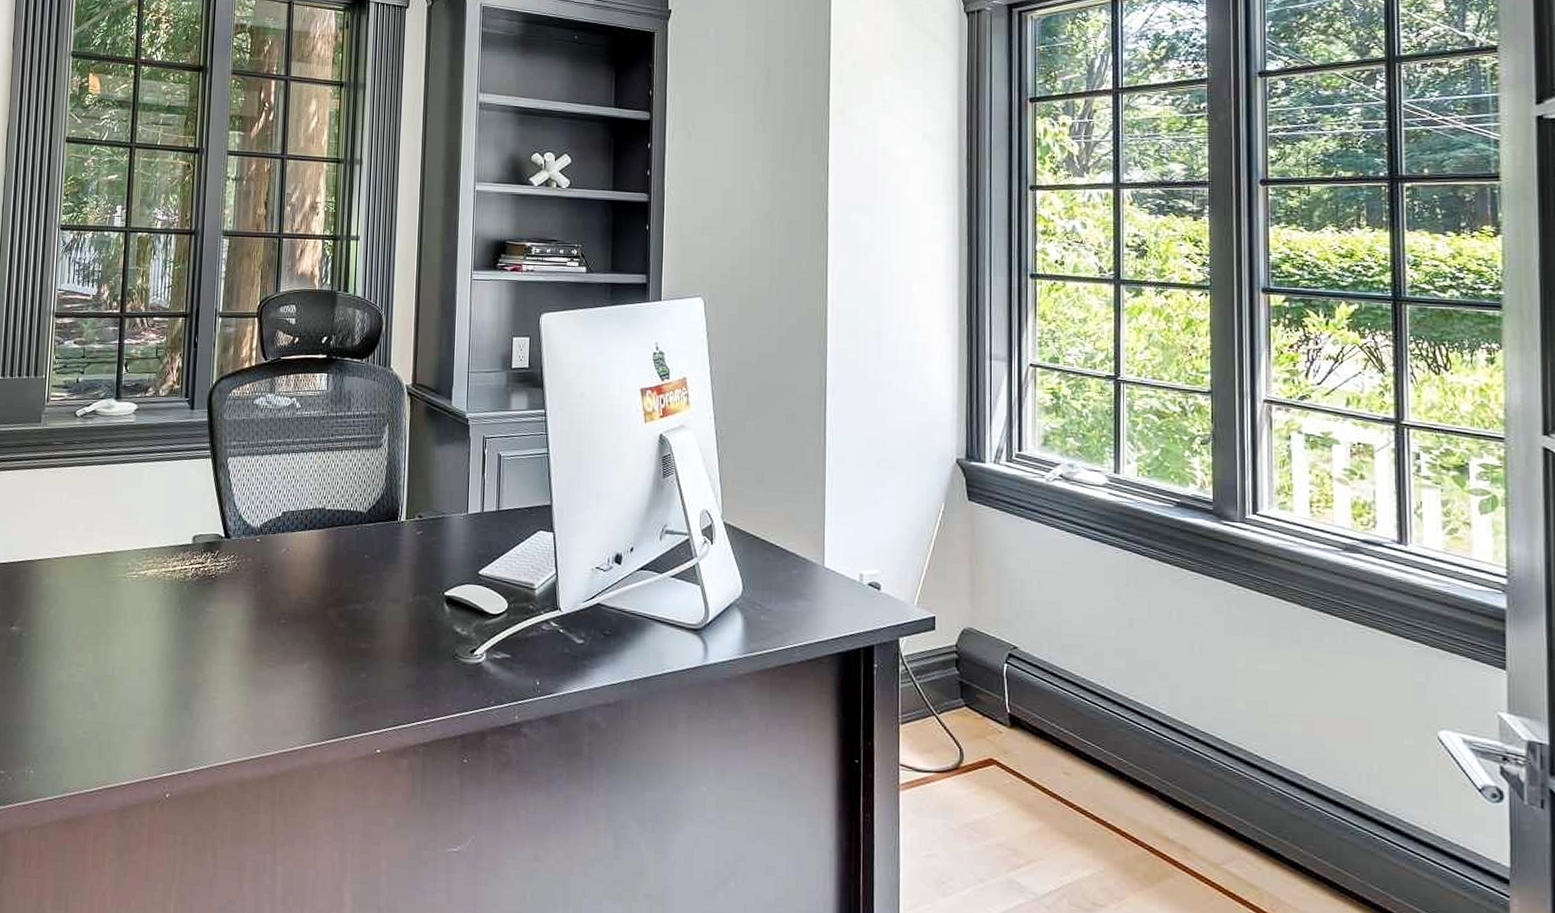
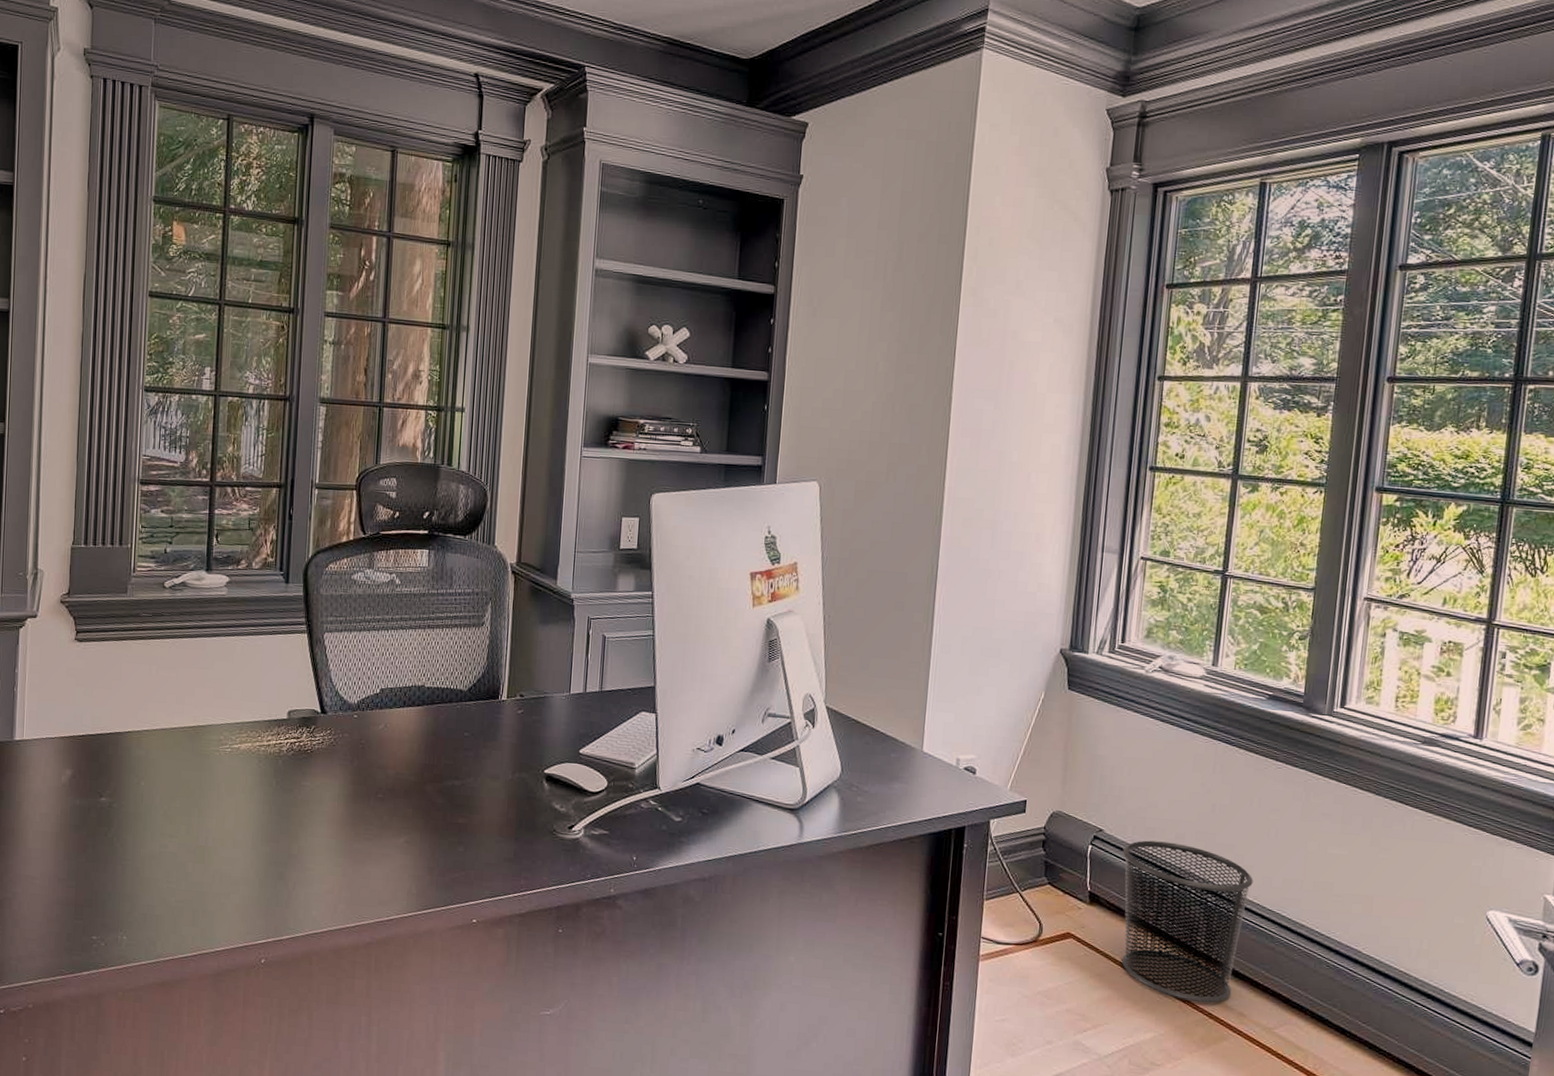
waste bin: none [1040,658,1182,836] -> present [1121,840,1253,1003]

